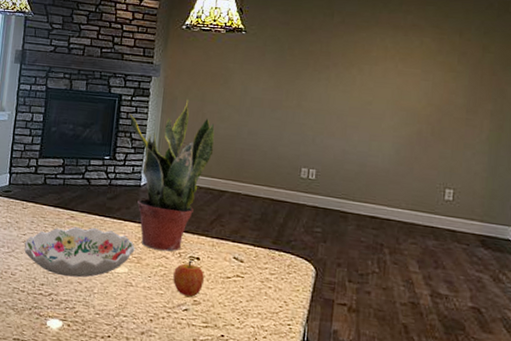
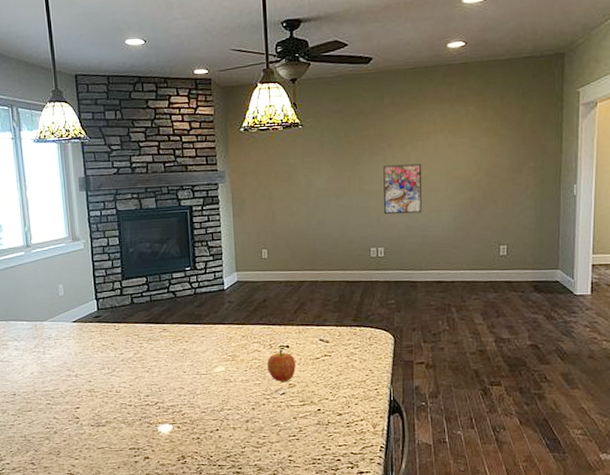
decorative bowl: present [24,227,135,278] -> none [123,335,228,385]
potted plant: present [129,97,215,252] -> none [203,198,288,346]
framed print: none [320,84,367,140] -> present [383,163,422,215]

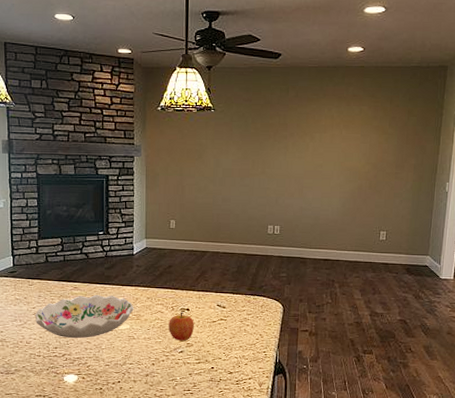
decorative bowl: none [123,335,228,385] -> present [34,294,134,339]
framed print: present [383,163,422,215] -> none [281,152,318,198]

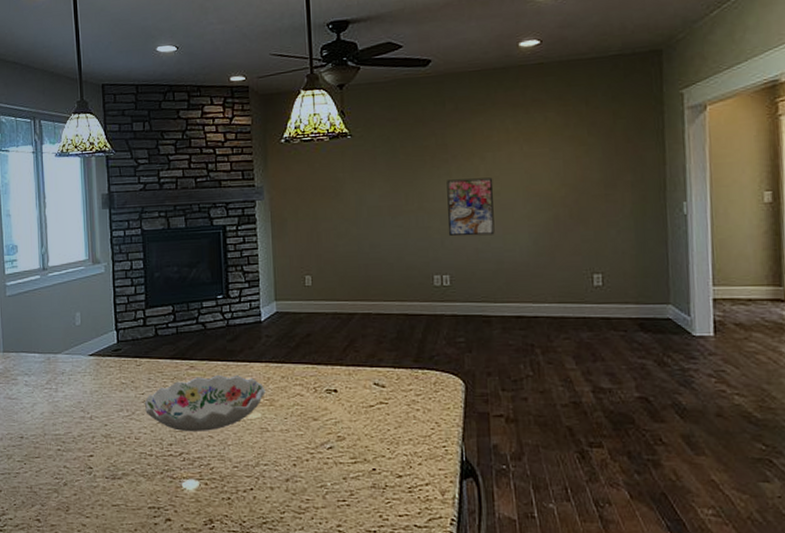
apple: present [169,312,194,341] -> none [311,394,345,433]
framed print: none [281,152,318,198] -> present [447,177,495,237]

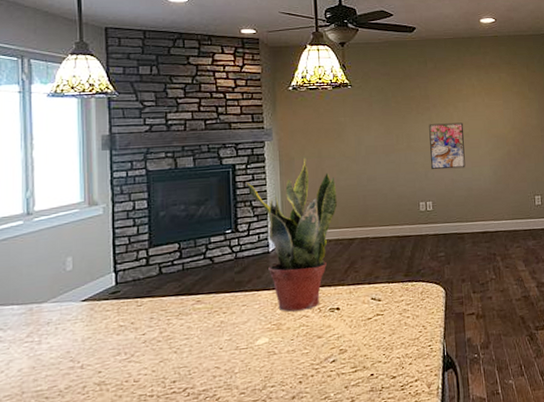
decorative bowl: present [144,374,266,432] -> none [145,304,273,367]
potted plant: none [237,217,335,388] -> present [247,155,338,312]

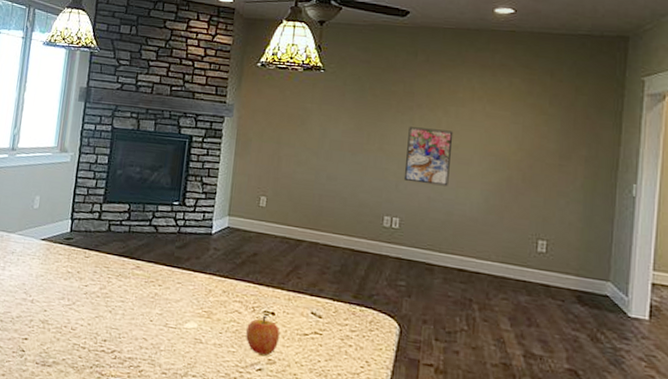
potted plant: present [247,155,338,312] -> none [200,138,291,306]
apple: none [316,312,347,348] -> present [246,315,280,356]

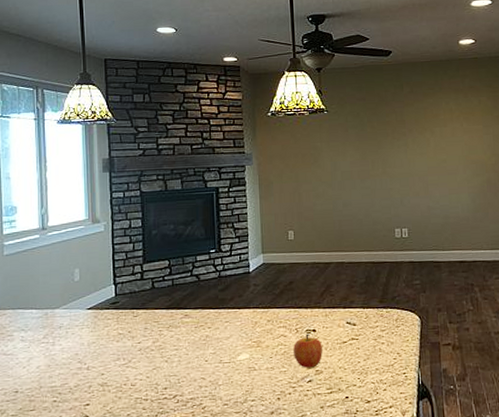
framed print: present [403,127,454,187] -> none [405,148,443,197]

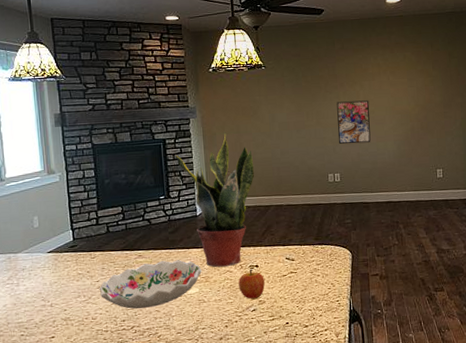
decorative bowl: none [140,321,253,376] -> present [99,260,202,309]
potted plant: none [229,180,314,331] -> present [176,131,255,267]
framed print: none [405,148,443,197] -> present [336,100,371,145]

